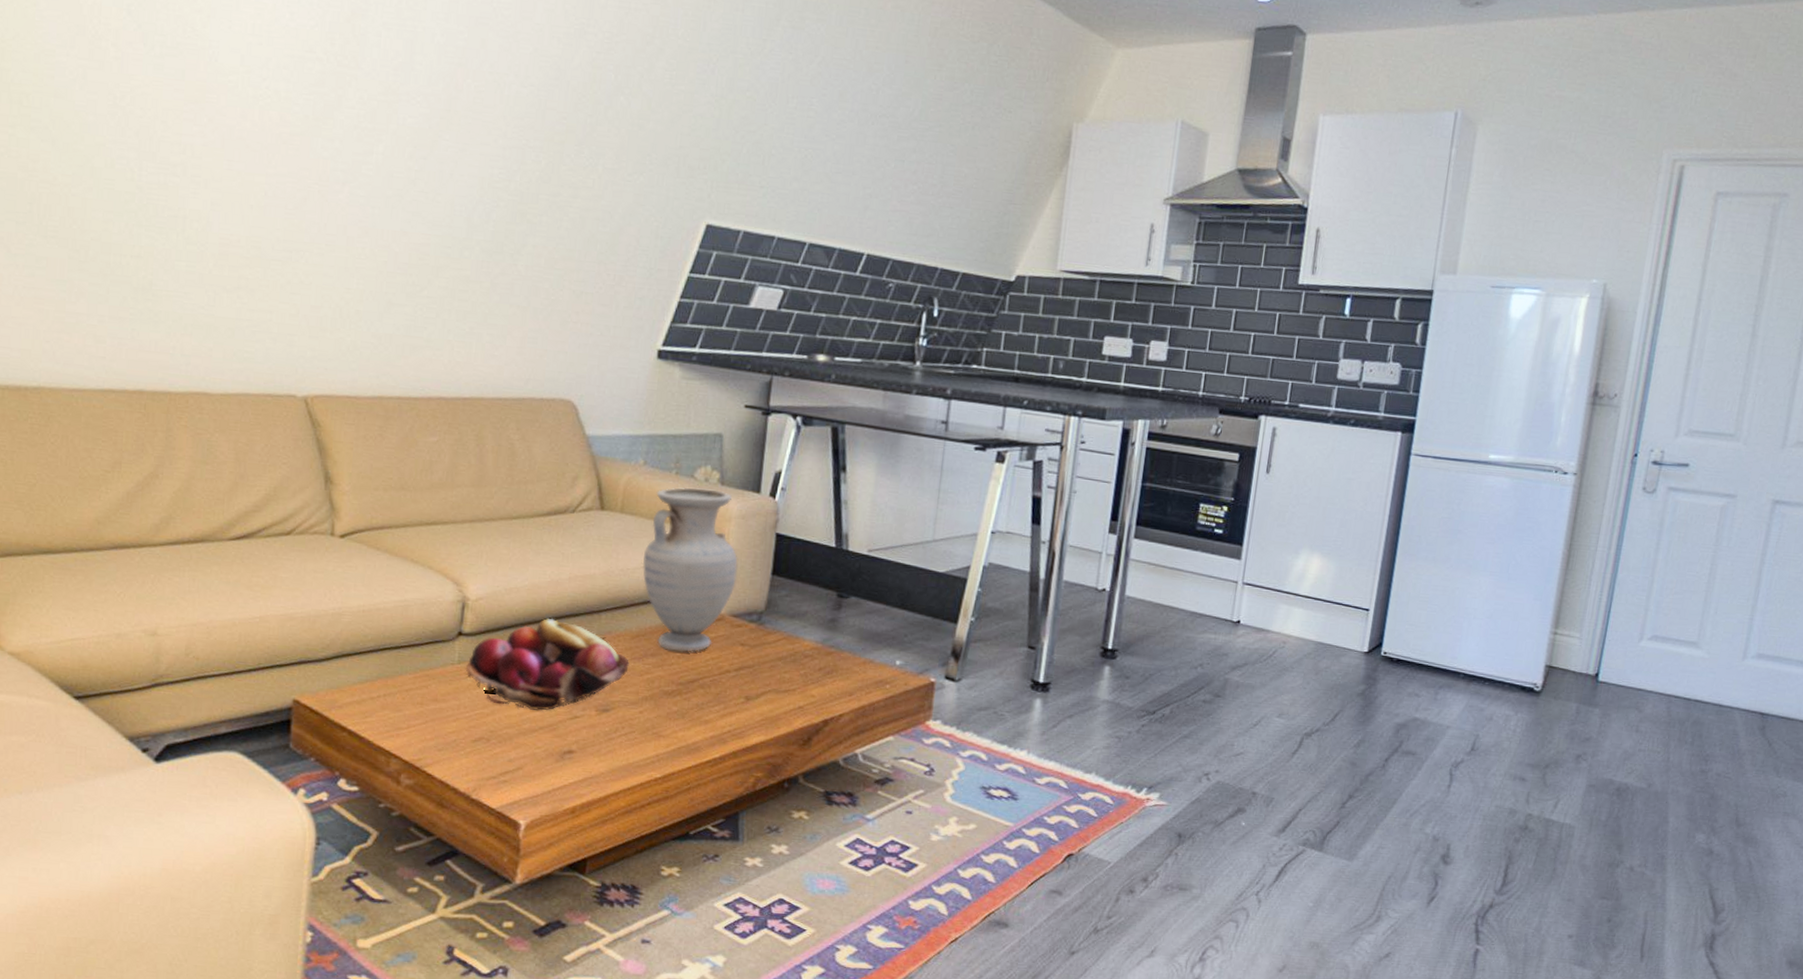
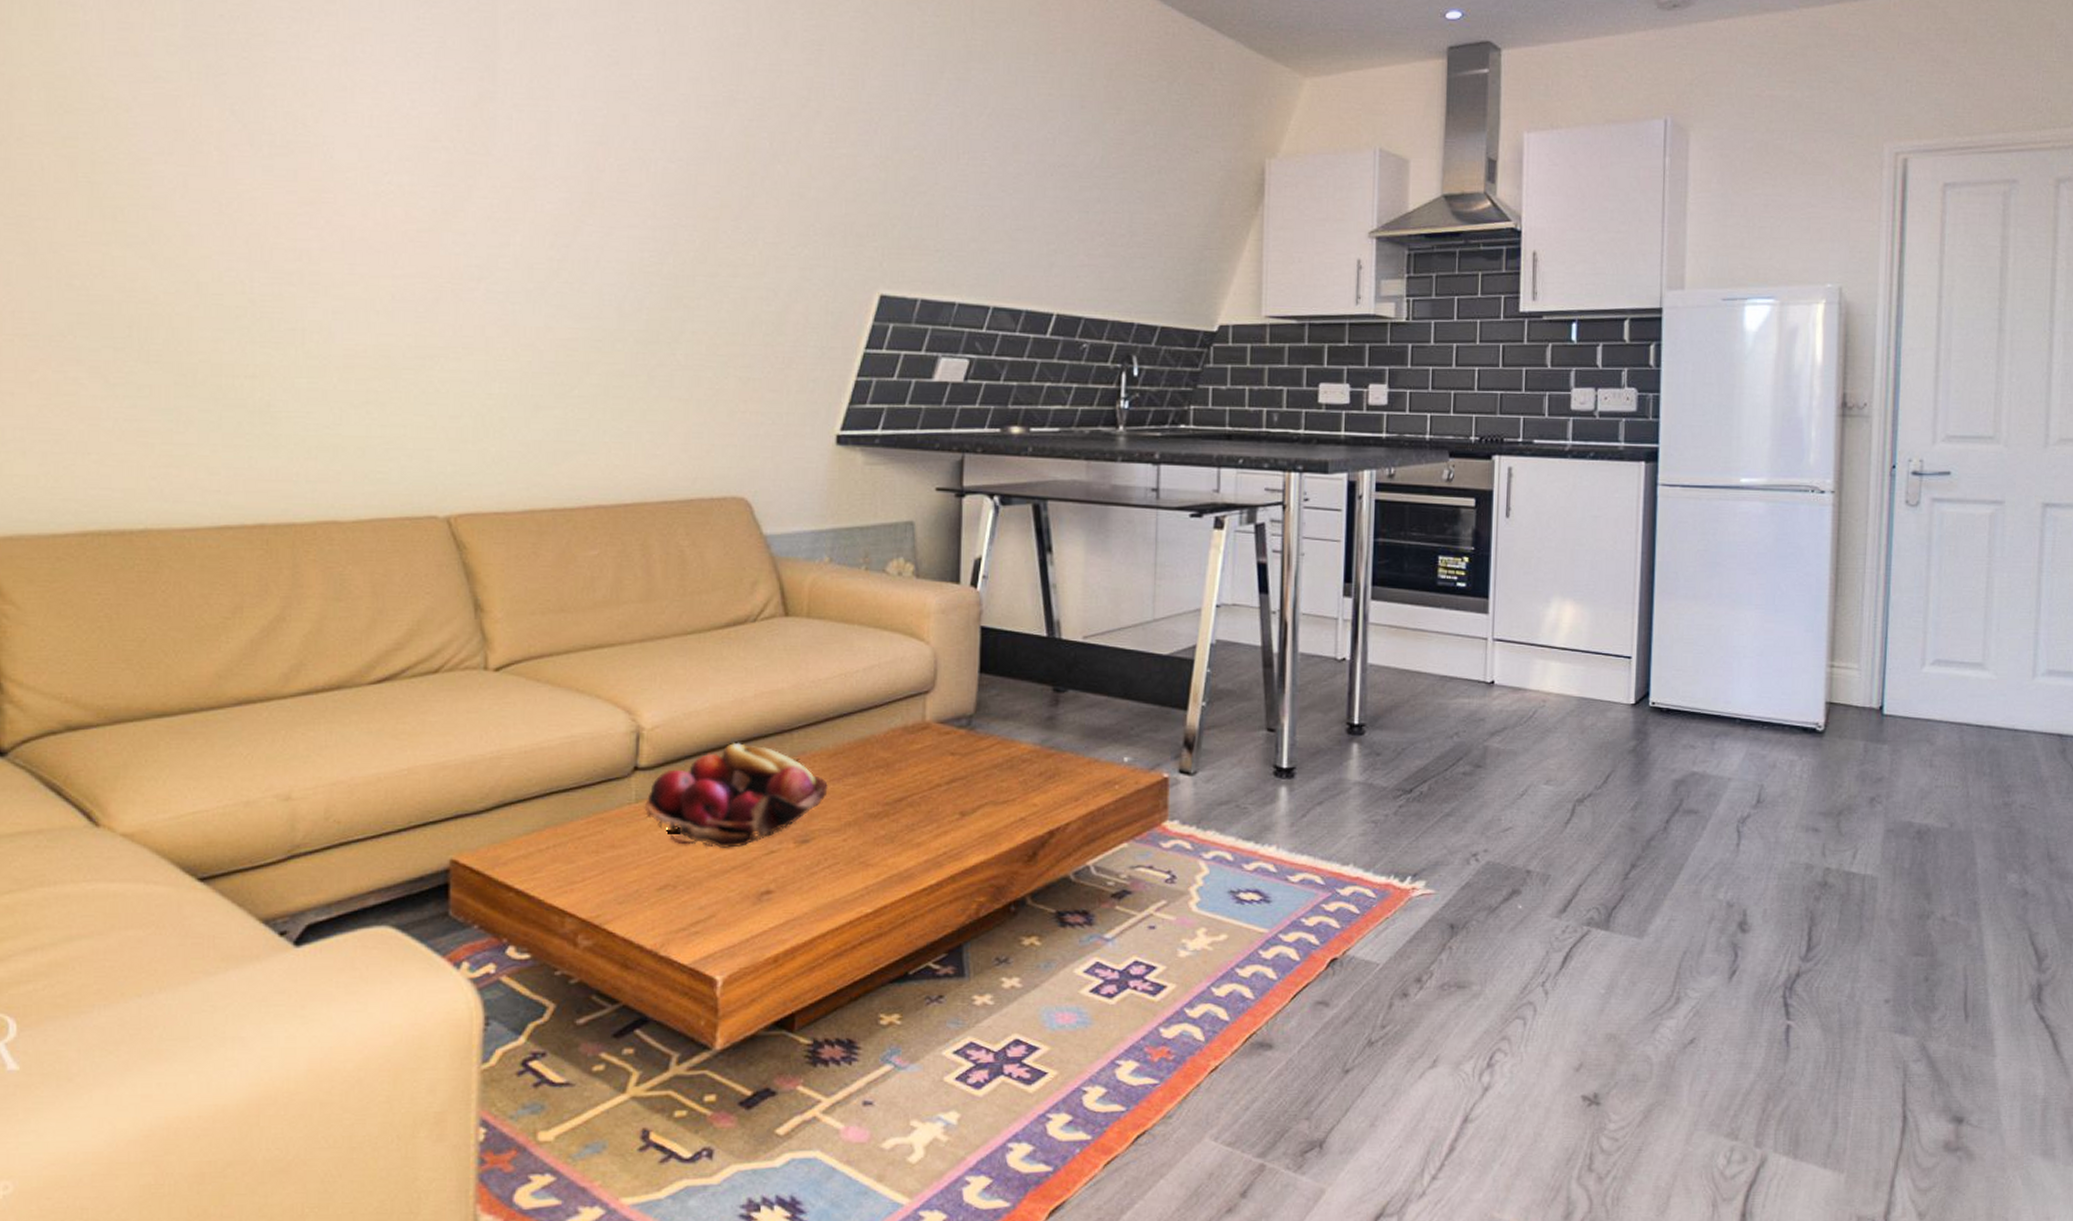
vase: present [642,487,738,652] -> none [835,583,941,767]

